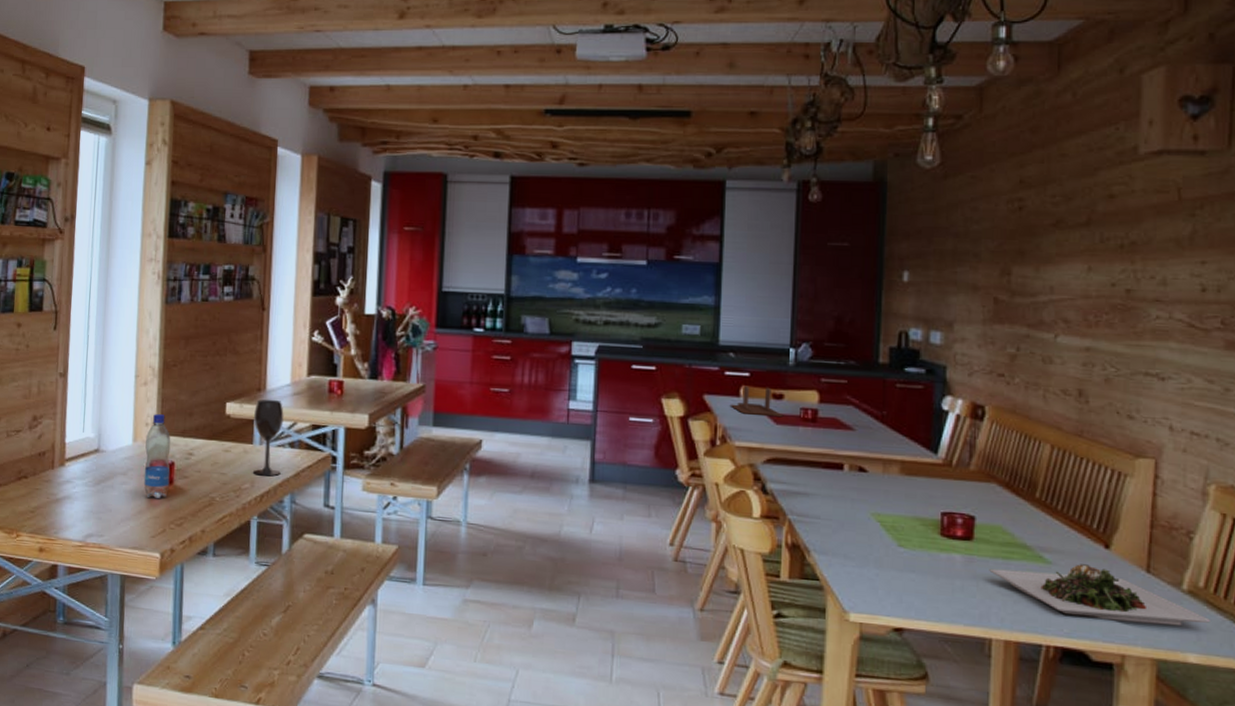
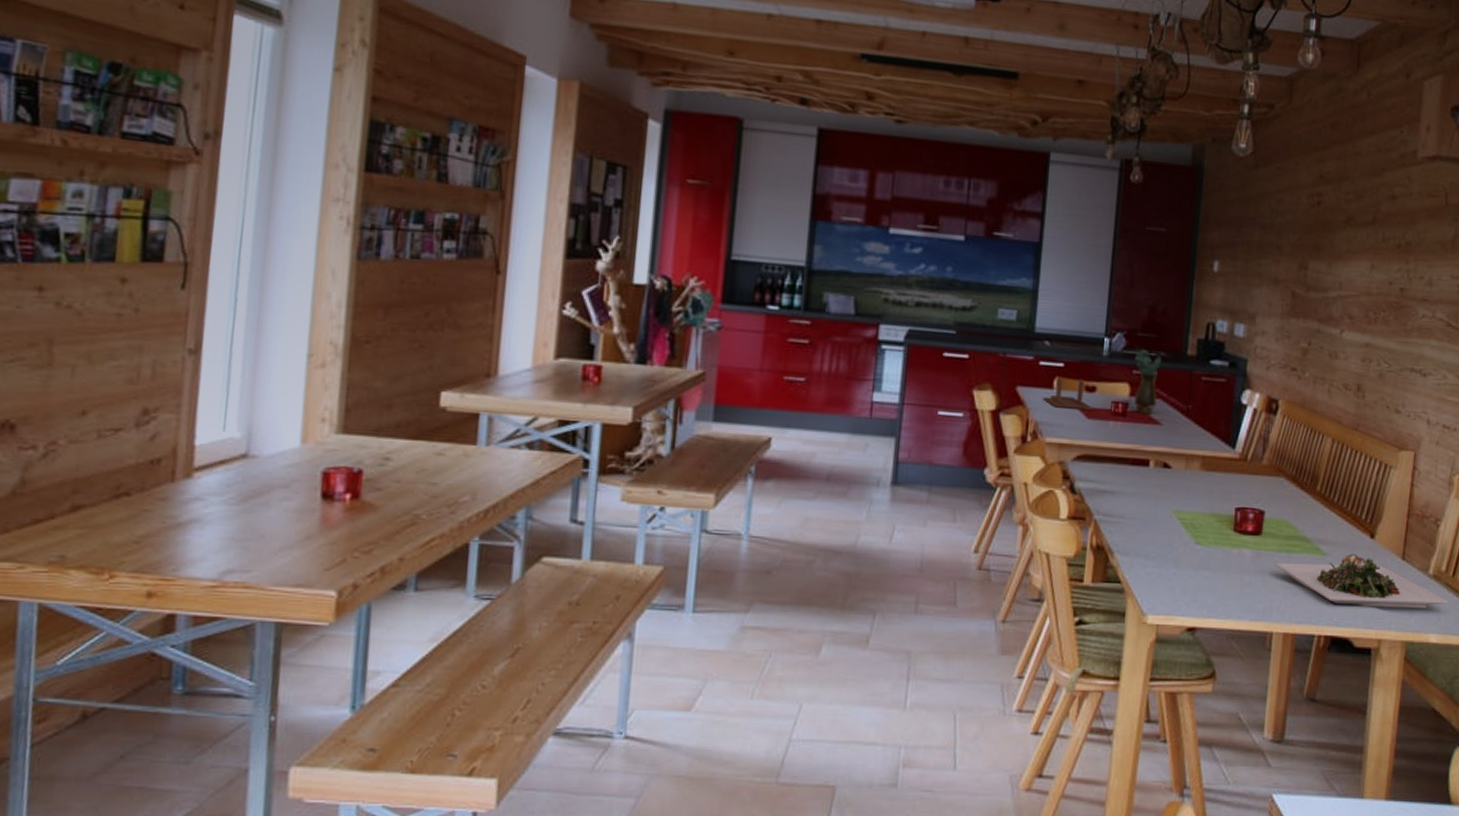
bottle: present [143,414,171,499] -> none [315,406,359,519]
wine glass: present [253,399,284,477] -> none [476,387,521,486]
vase: none [821,354,852,421] -> present [1133,345,1162,415]

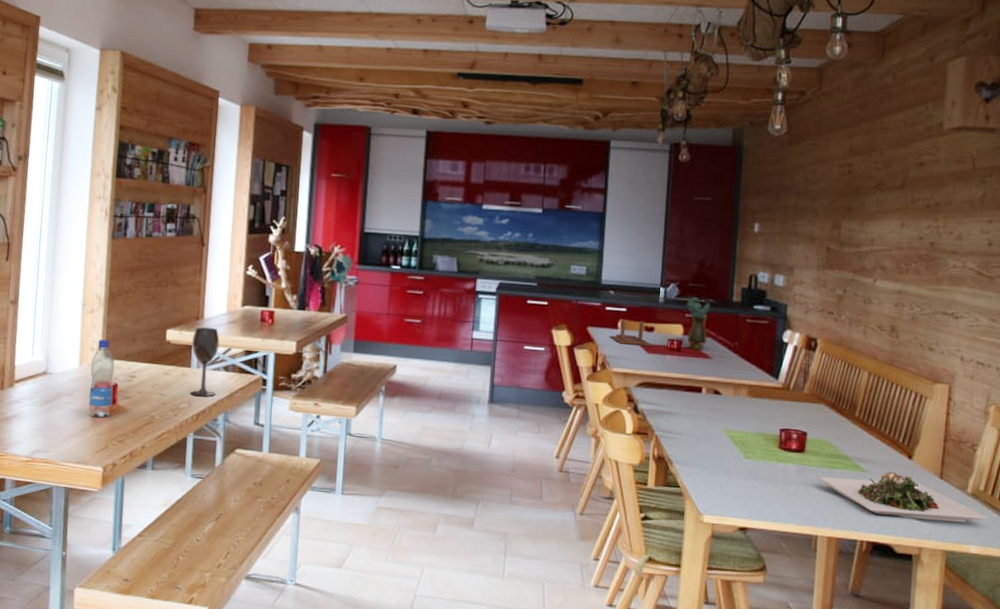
bottle: none [315,406,359,519] -> present [88,339,115,418]
wine glass: none [476,387,521,486] -> present [191,327,220,397]

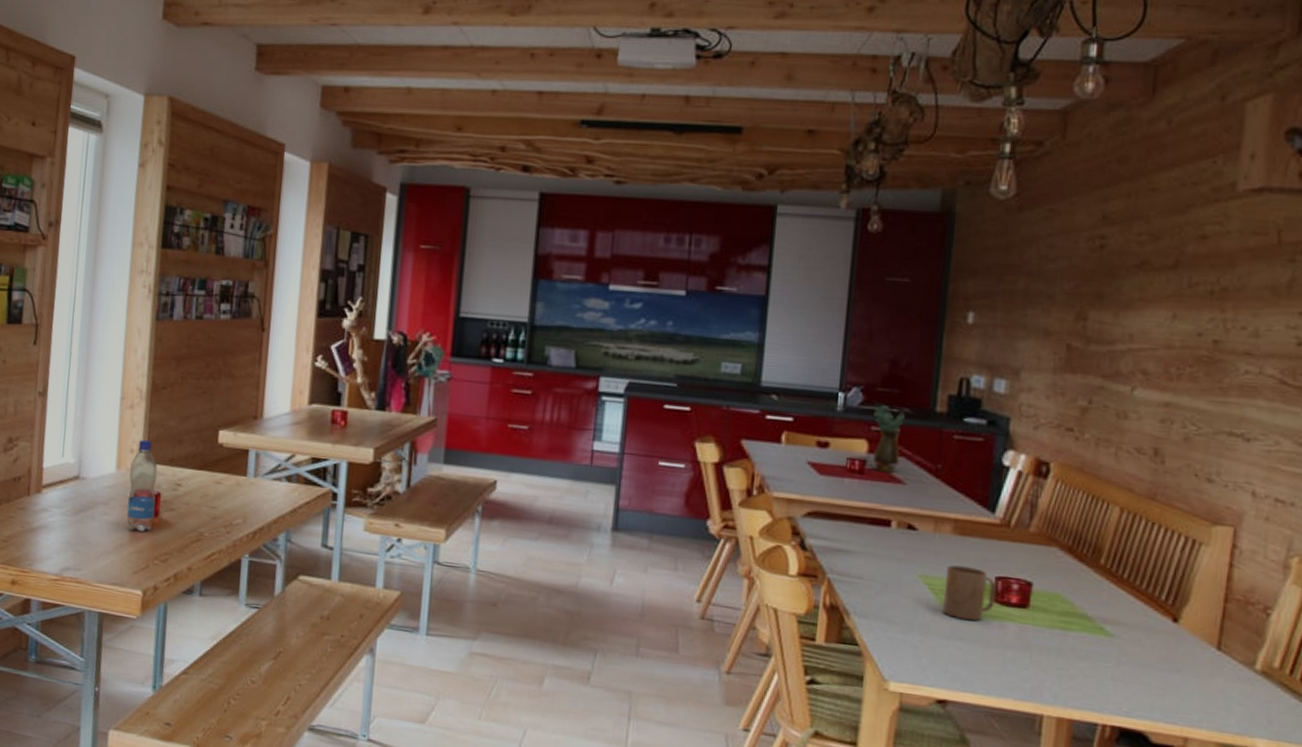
wine glass: present [191,327,220,397] -> none [246,428,282,512]
napkin holder: present [609,319,654,346] -> none [769,431,828,466]
mug: none [742,421,781,465] -> present [942,565,996,621]
salad: present [817,472,988,523] -> none [1044,638,1283,709]

